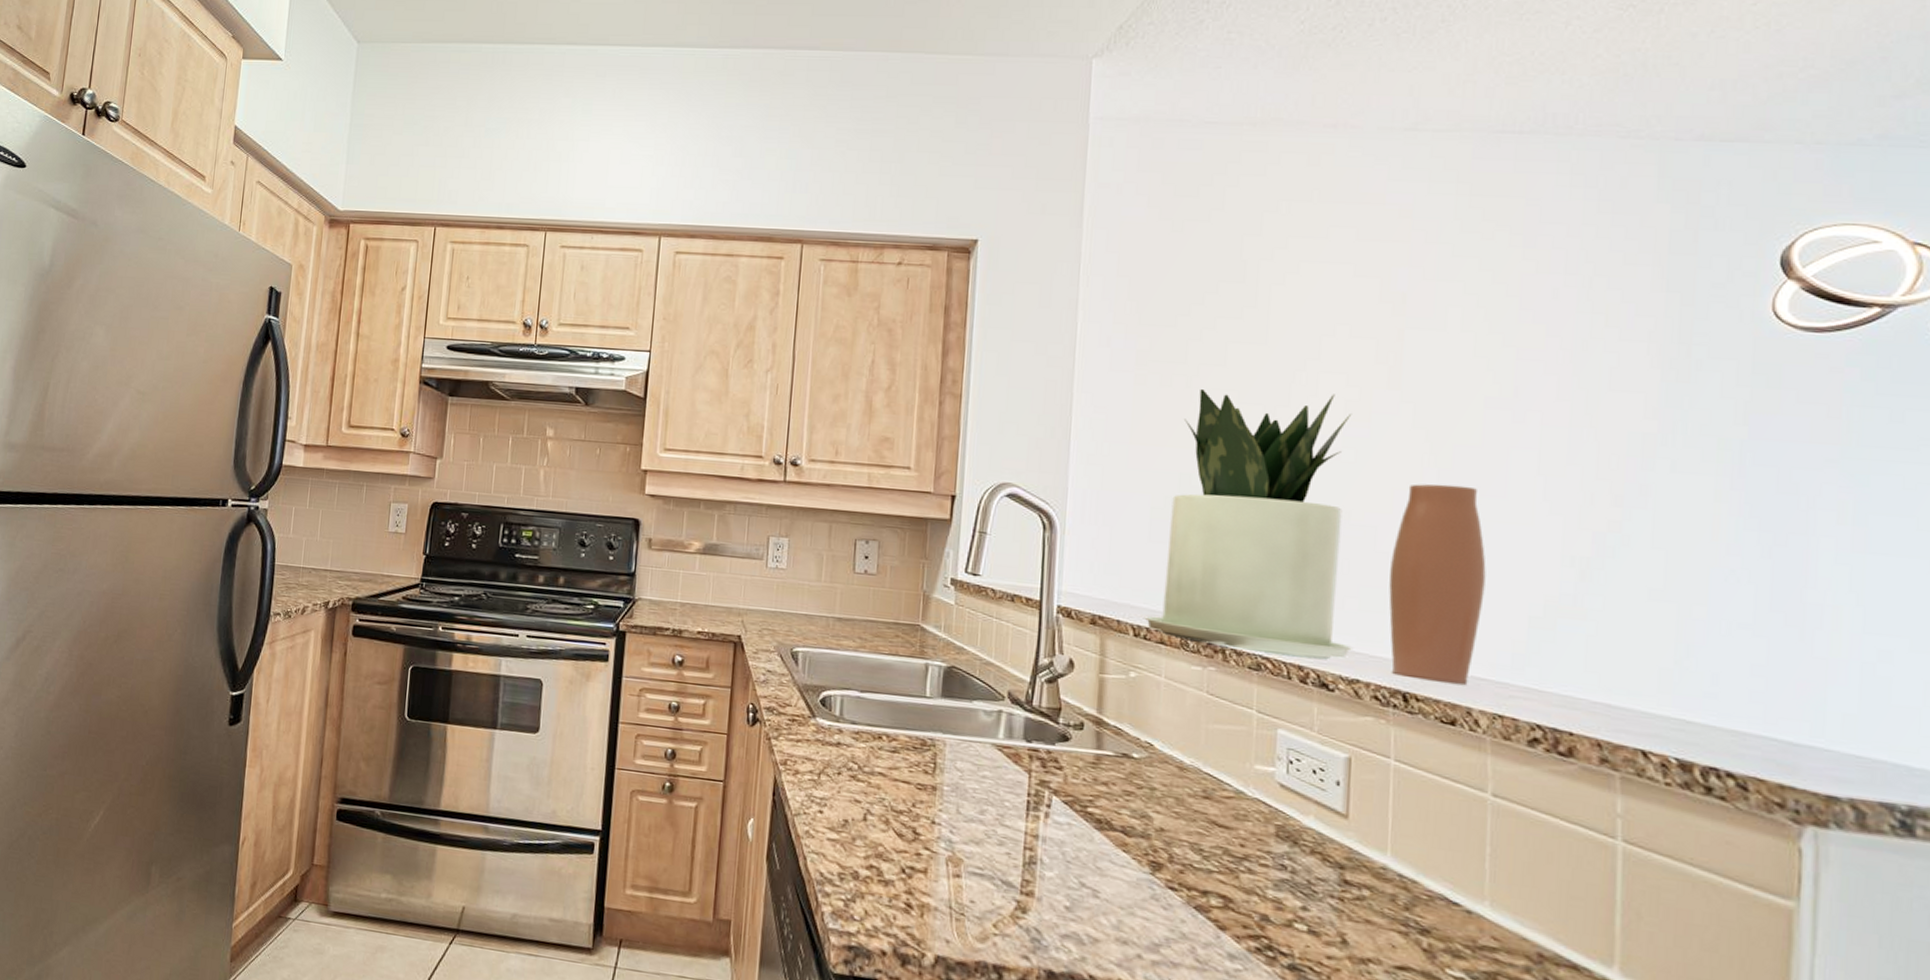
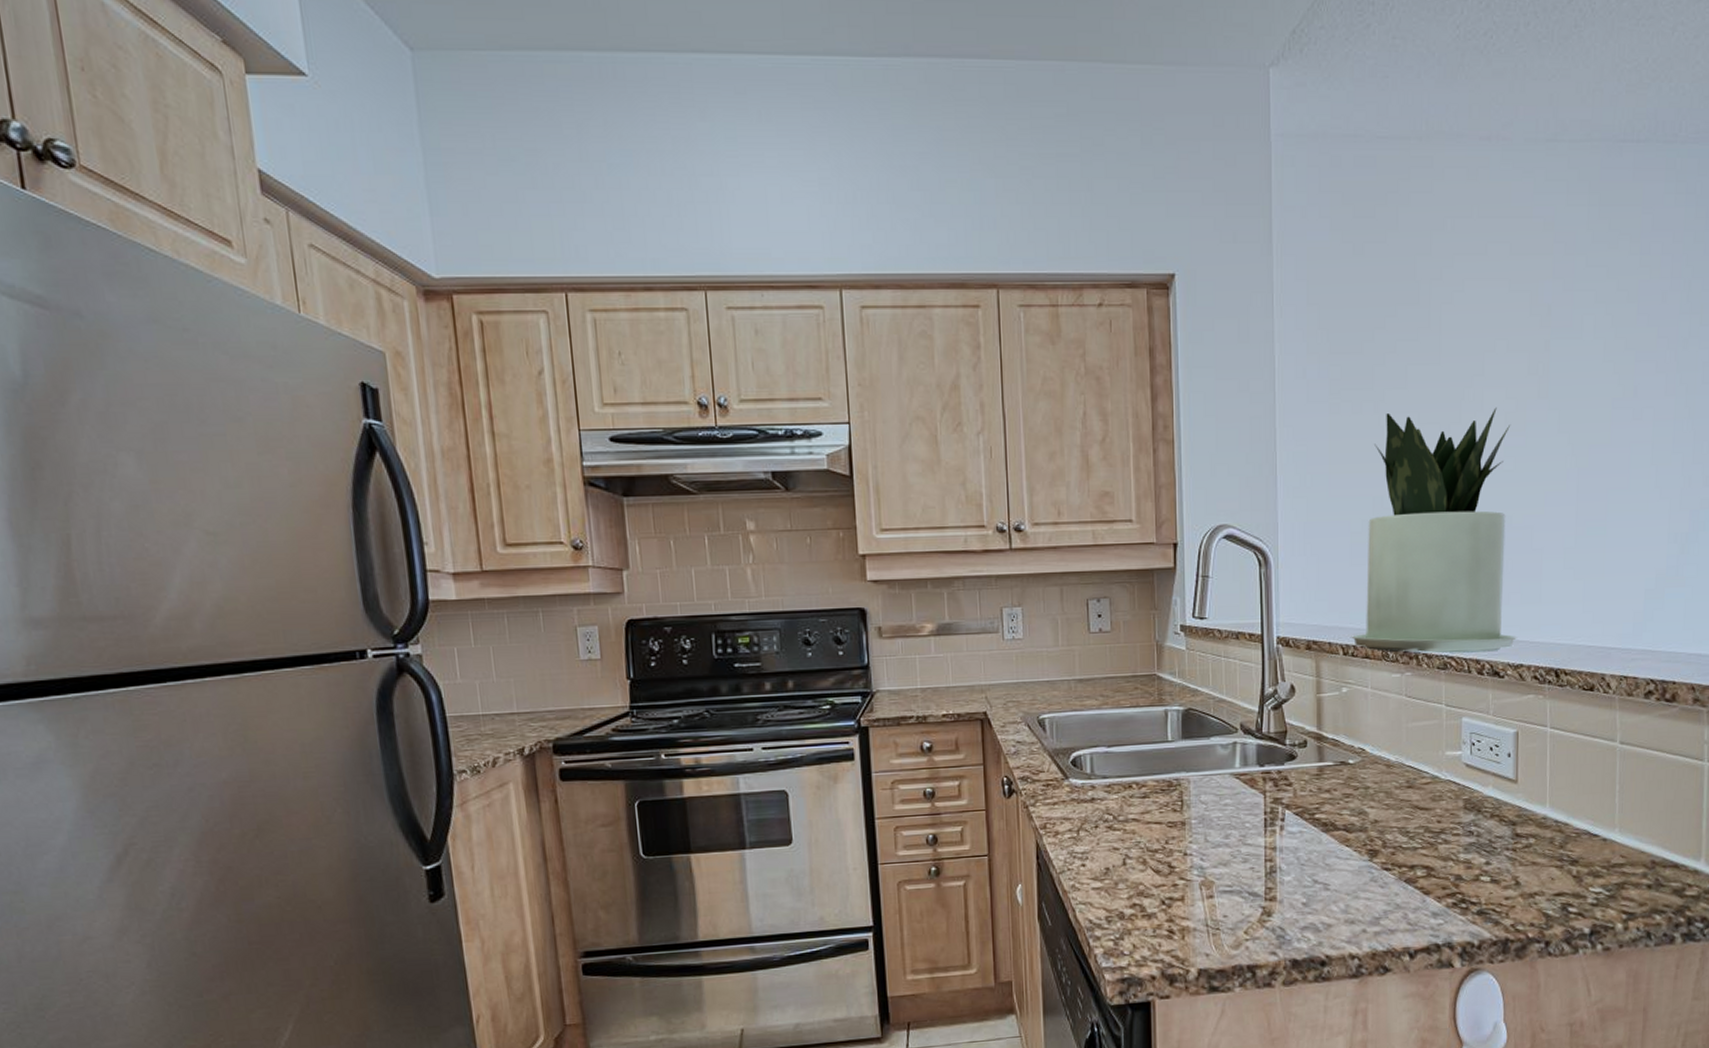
vase: present [1388,484,1486,686] -> none [1543,481,1615,657]

